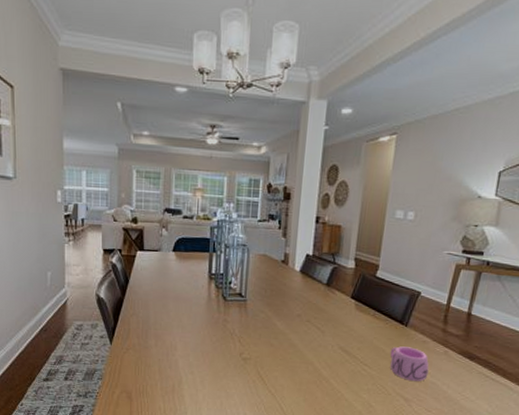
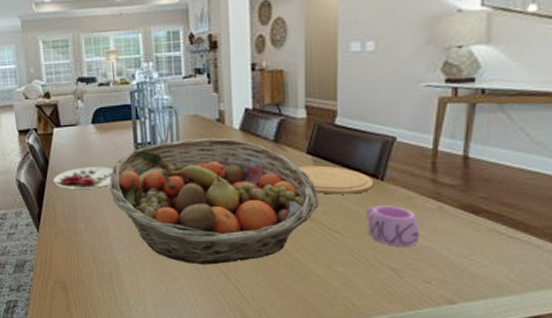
plate: none [131,289,187,310] -> present [53,166,113,189]
fruit basket: none [182,275,356,385] -> present [109,138,319,265]
plate: none [334,308,400,335] -> present [288,165,374,195]

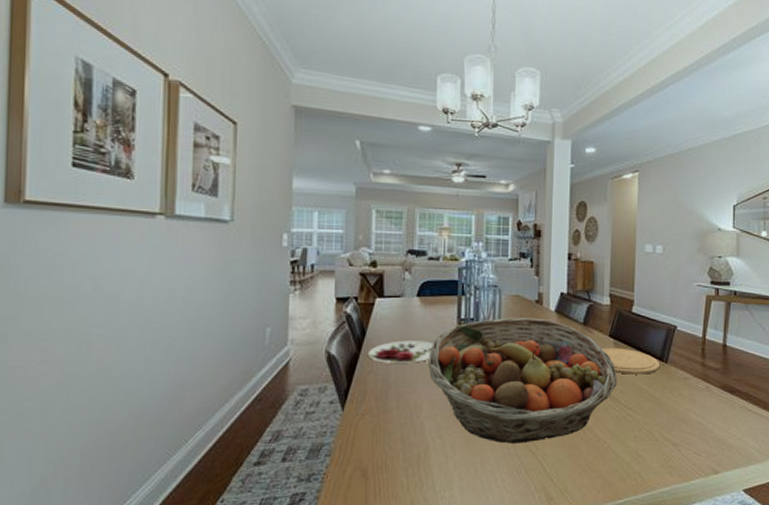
mug: present [365,205,420,246] -> none [653,385,693,422]

